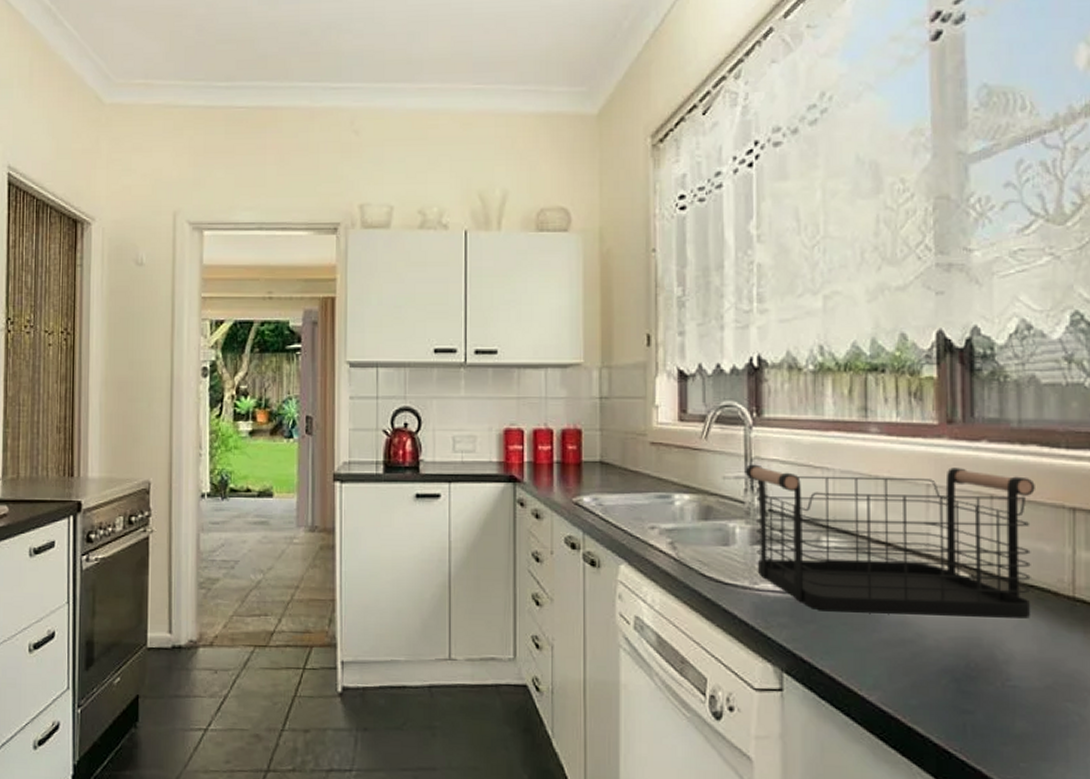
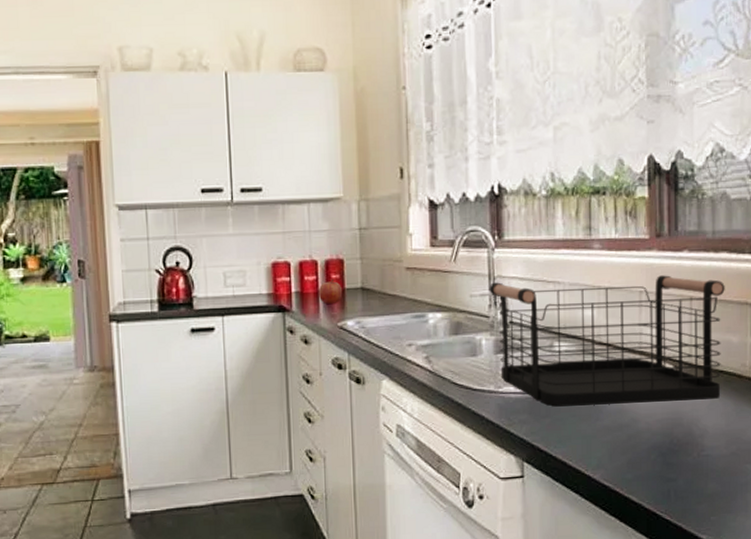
fruit: none [554,450,580,478] -> present [319,278,343,305]

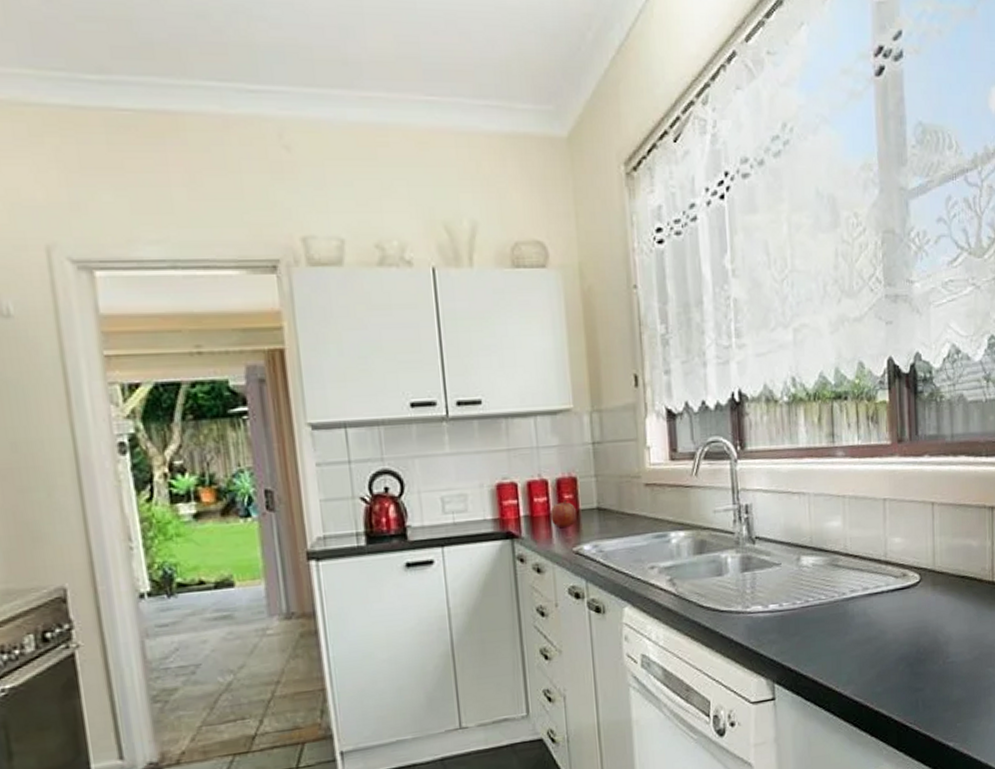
dish rack: present [489,275,725,407] -> none [732,481,964,624]

